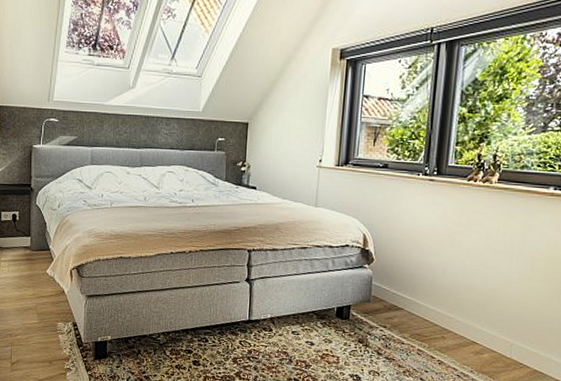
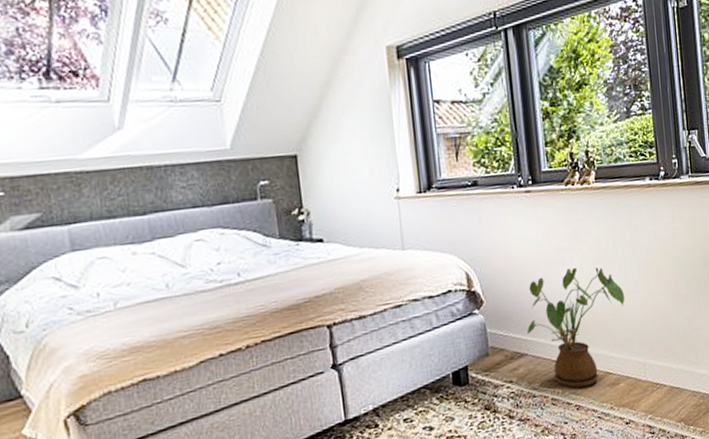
house plant: none [406,249,506,349] -> present [527,267,625,388]

